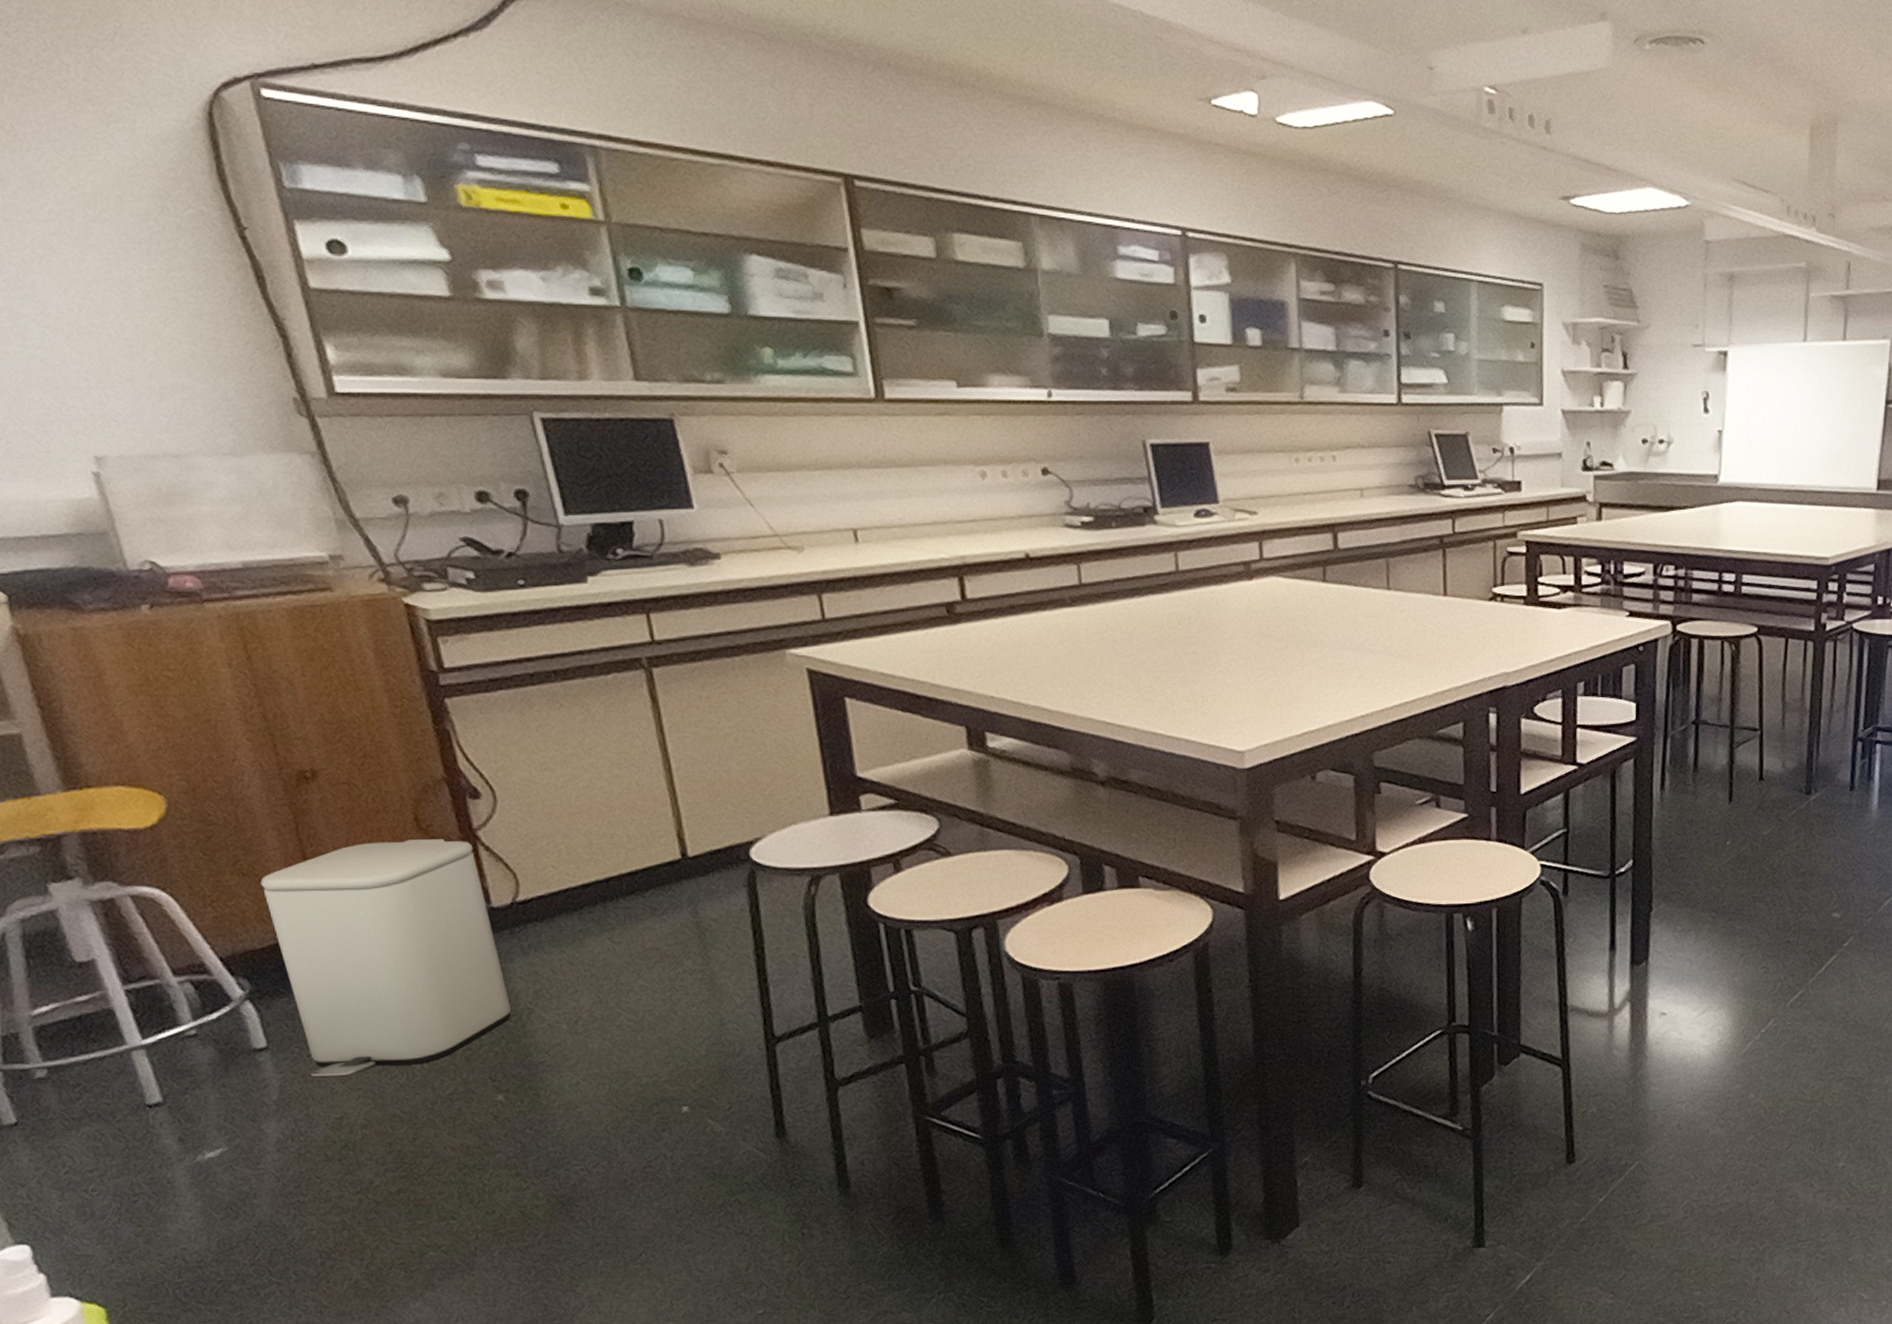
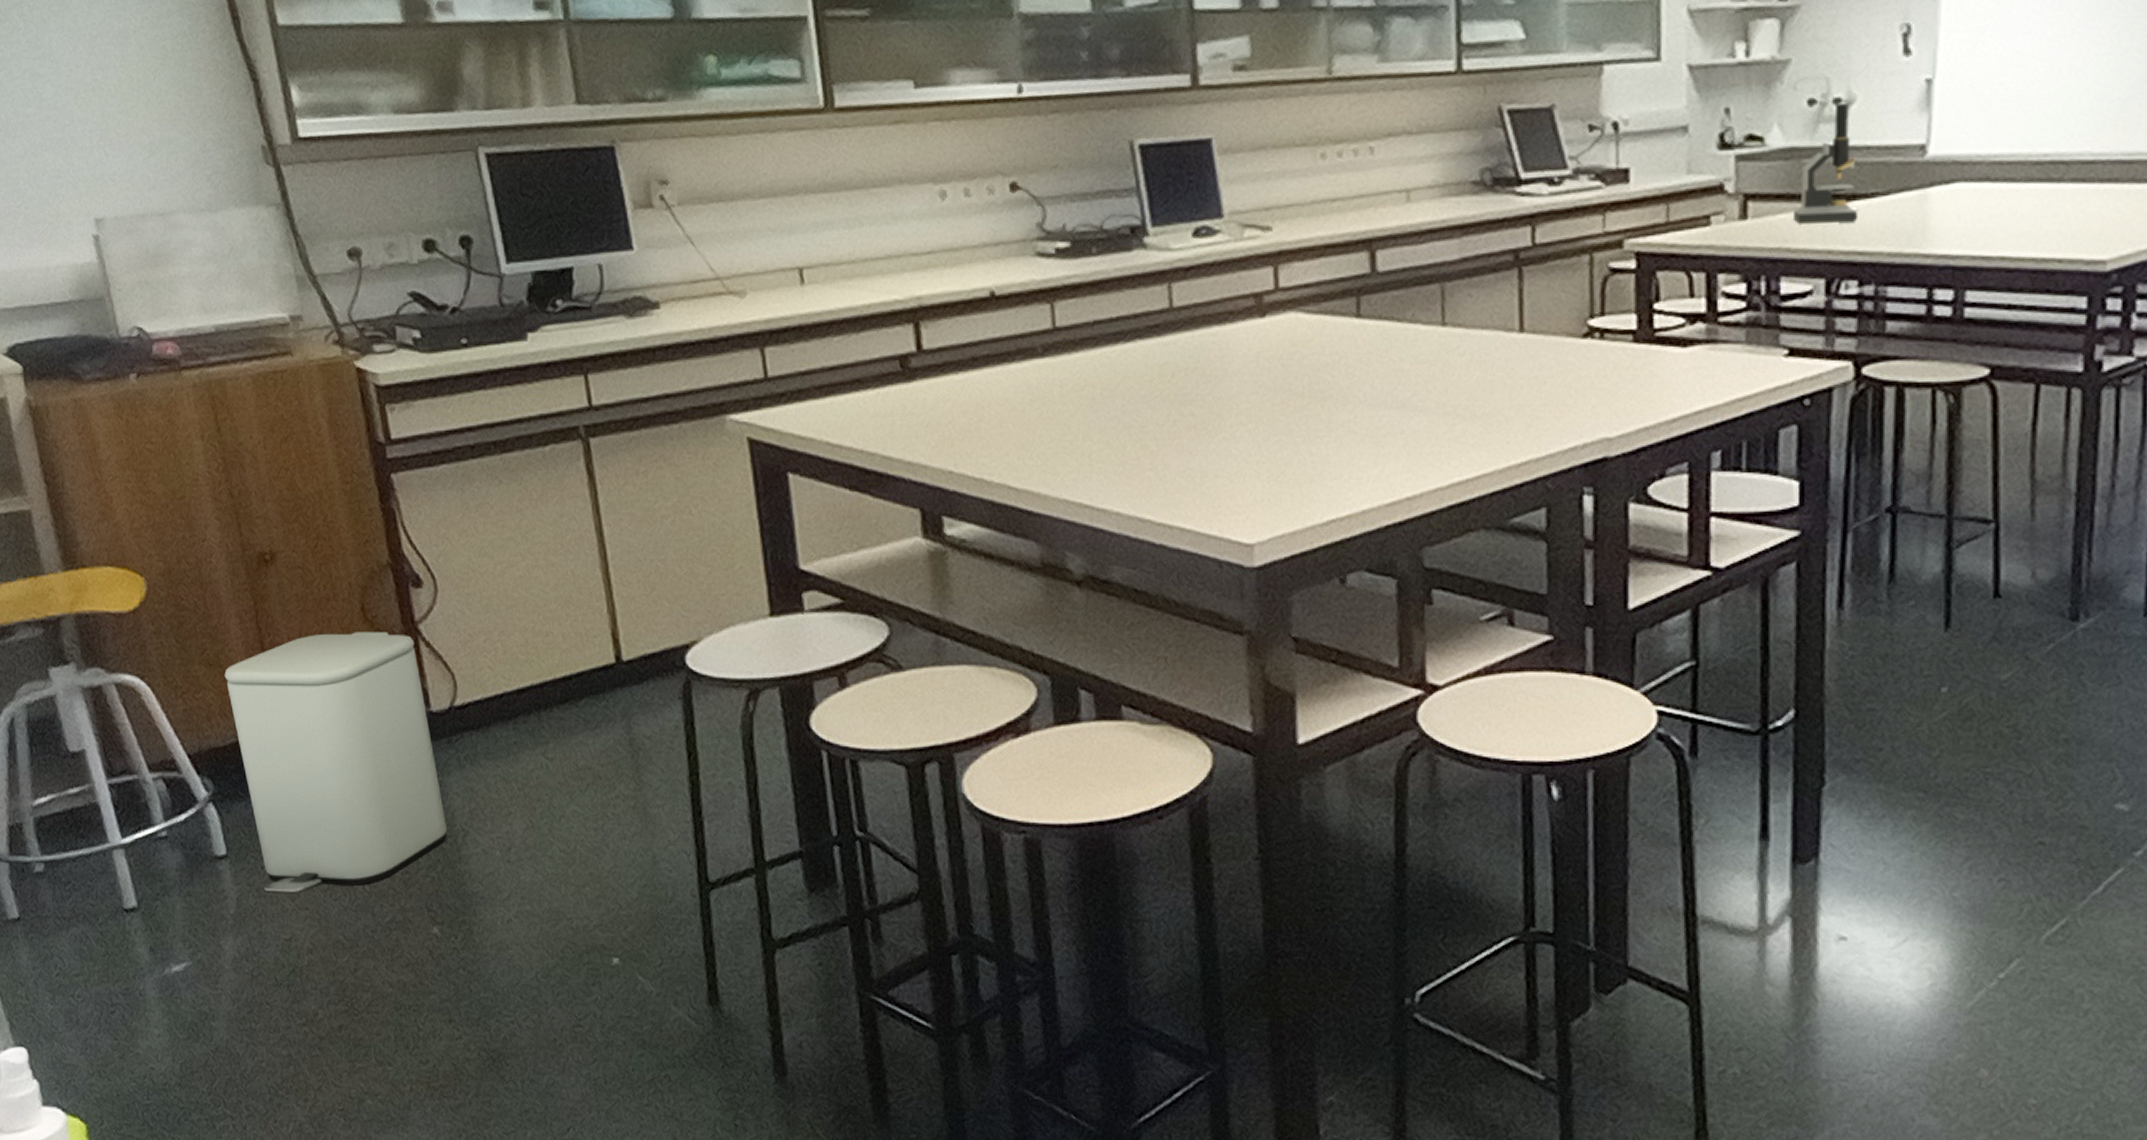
microscope: none [1632,443,1674,527] -> present [1792,102,1857,226]

